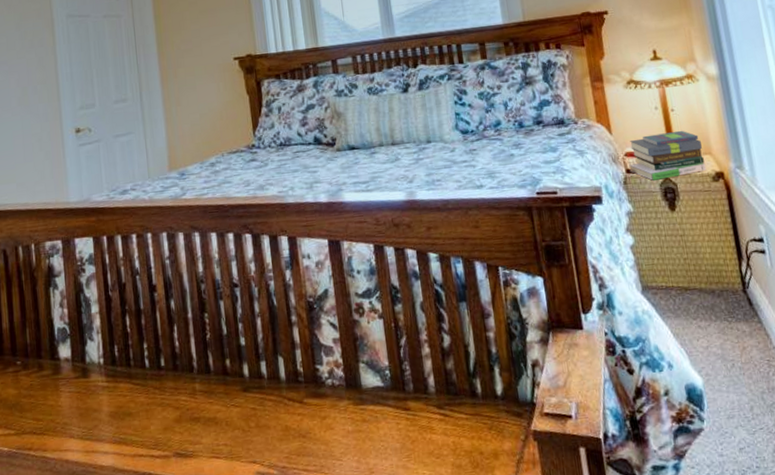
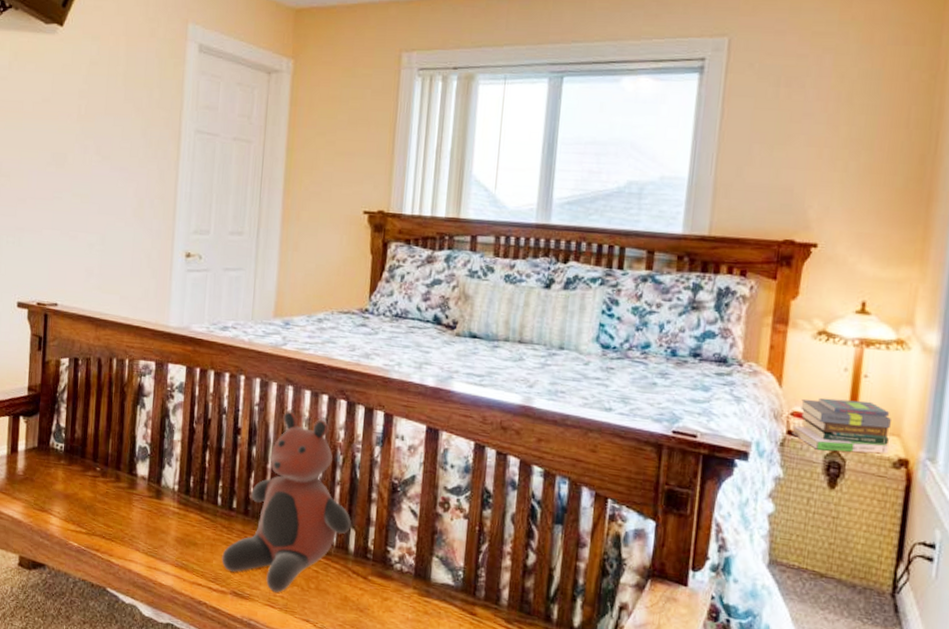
teddy bear: none [159,256,278,442] -> present [221,411,351,593]

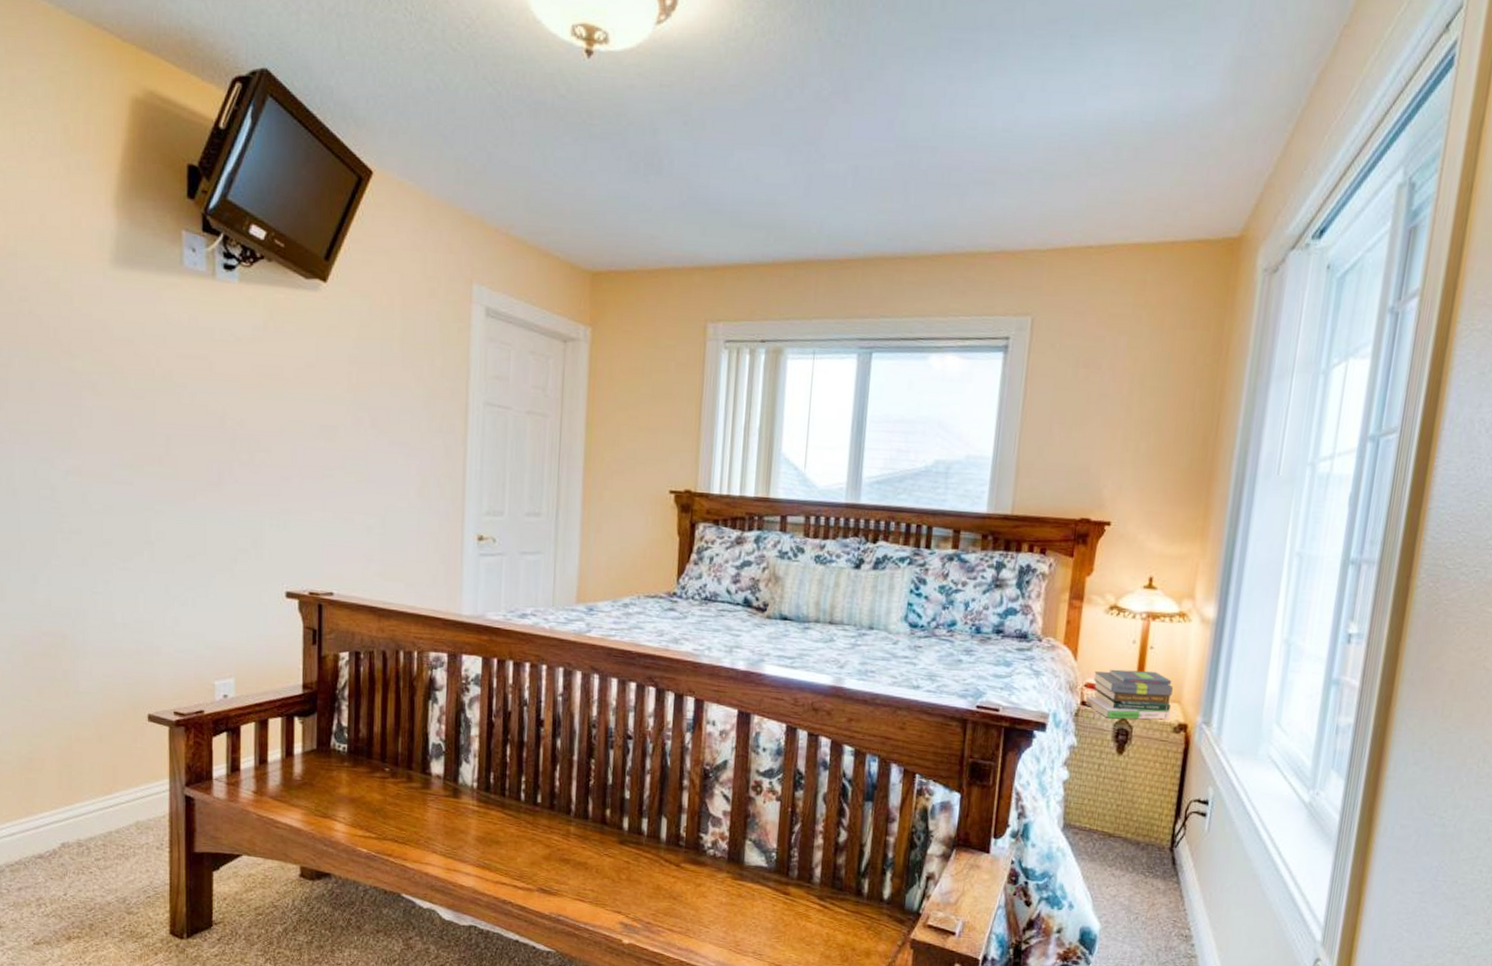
teddy bear: present [221,411,351,593] -> none [527,700,663,886]

